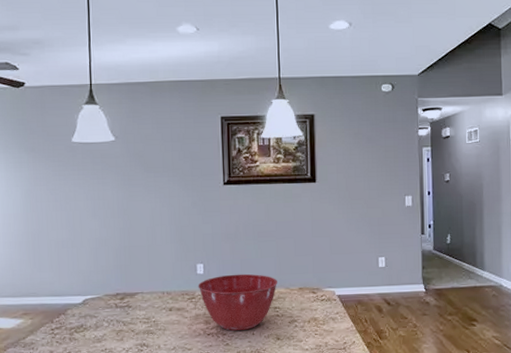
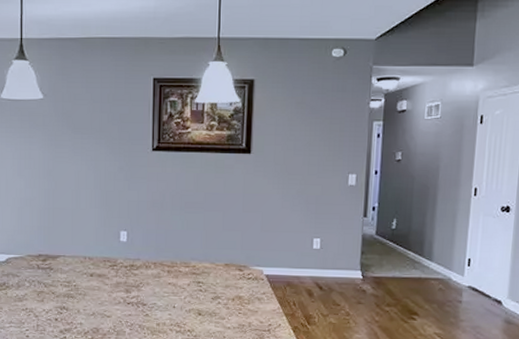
mixing bowl: present [198,273,277,331] -> none [120,244,202,302]

